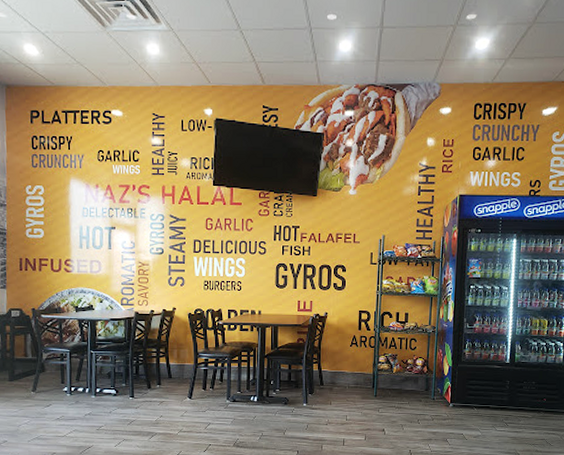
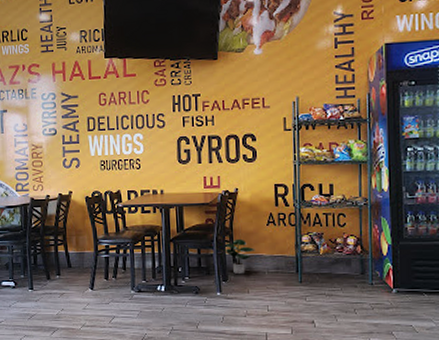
potted plant: none [313,357,339,389] -> present [225,238,255,275]

